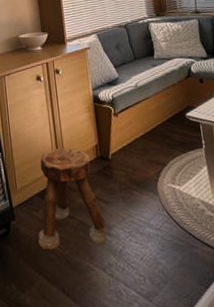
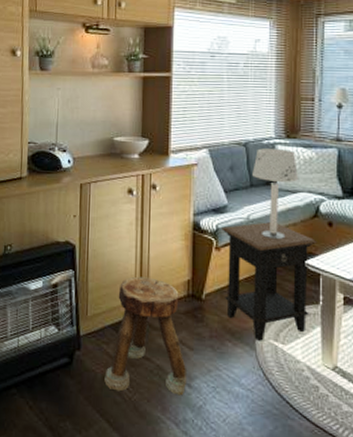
side table: none [116,86,196,186] -> present [221,222,317,341]
table lamp: none [134,25,172,101] -> present [252,148,299,240]

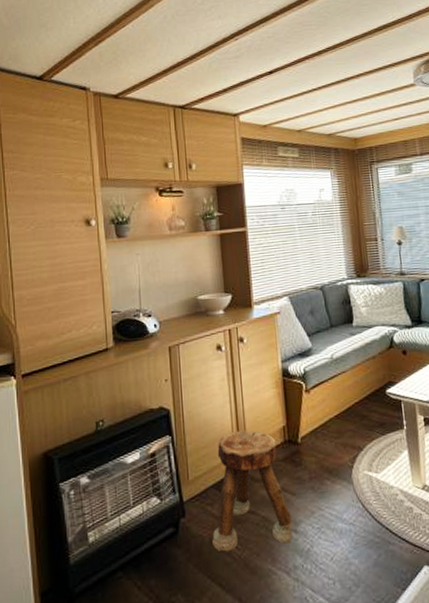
side table: present [221,222,317,341] -> none [309,358,396,474]
table lamp: present [252,148,299,240] -> none [331,288,373,375]

